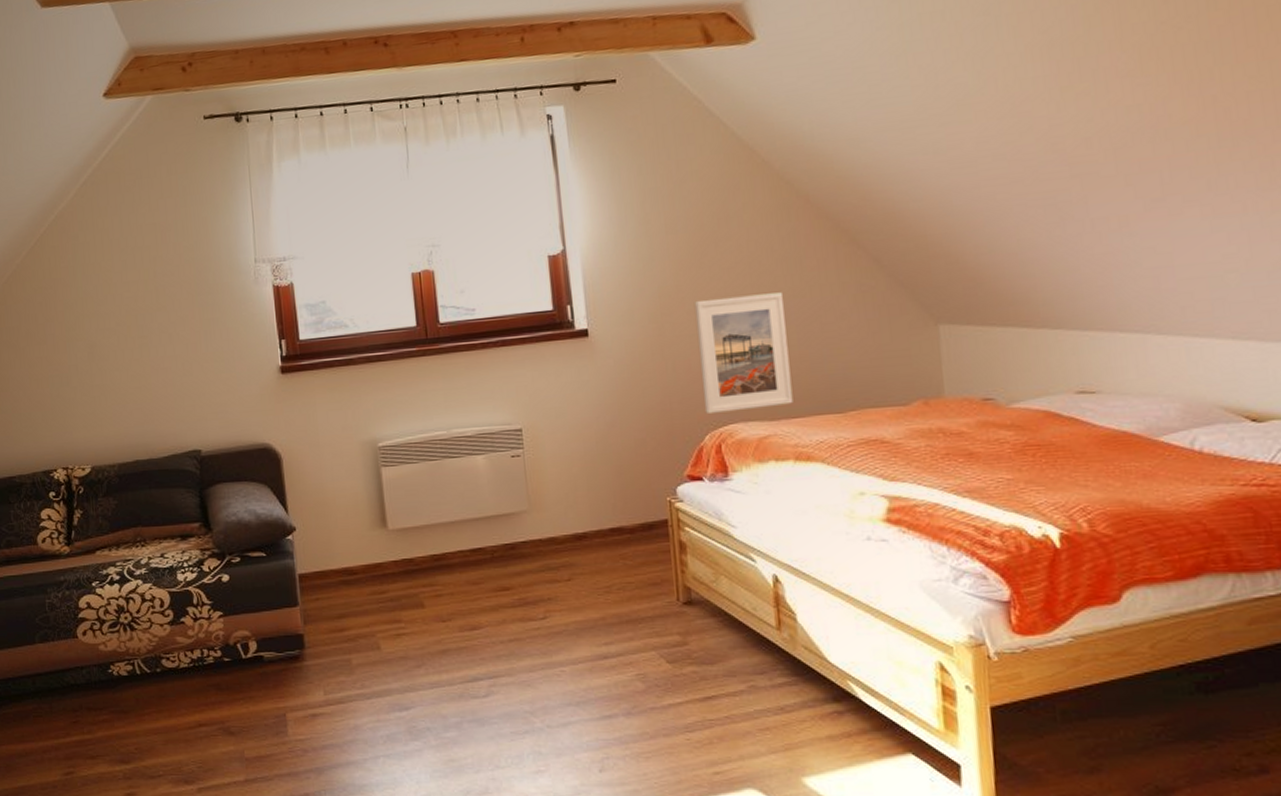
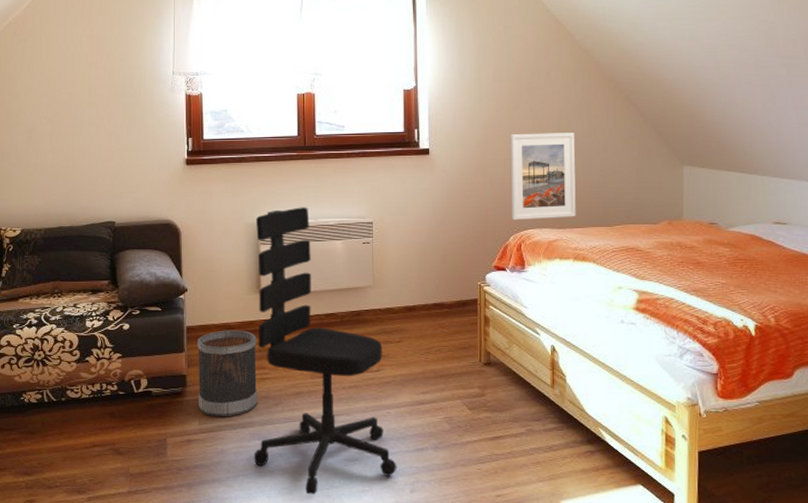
wastebasket: none [313,575,395,685] -> present [198,330,258,417]
office chair: none [373,415,580,778] -> present [253,207,397,495]

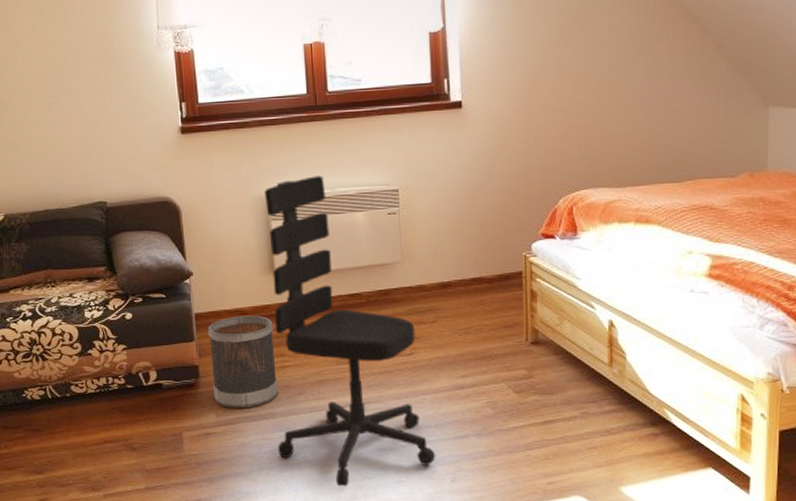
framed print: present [509,133,576,221] -> none [557,73,638,181]

